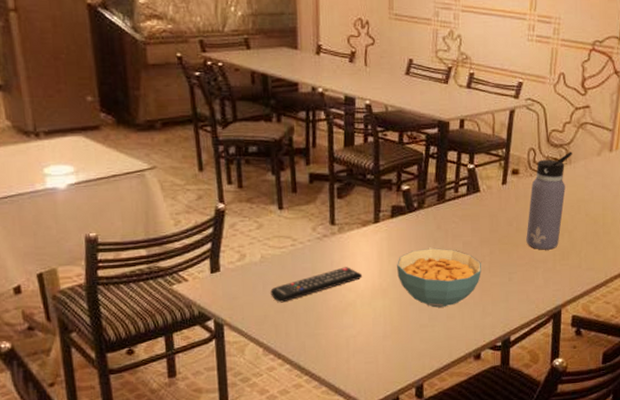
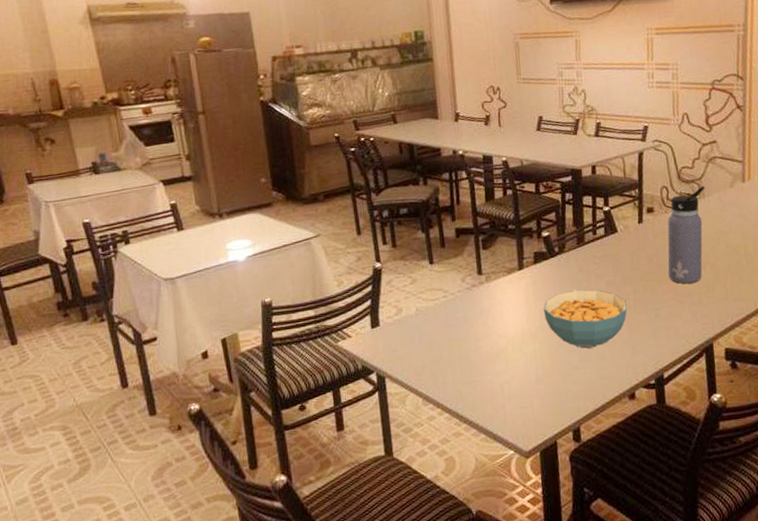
remote control: present [270,267,363,303] -> none [426,314,512,353]

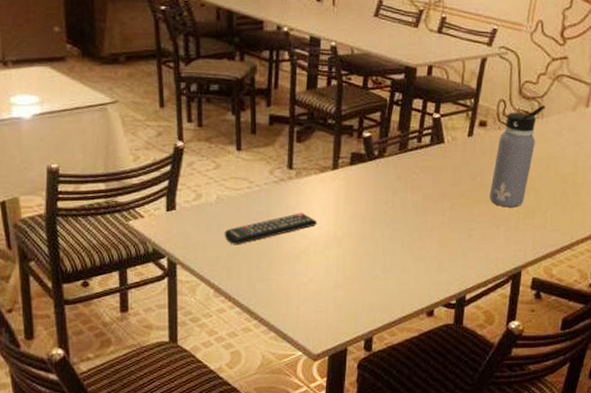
remote control: none [426,314,512,353] -> present [224,213,318,245]
cereal bowl: present [543,290,627,349] -> none [353,199,440,260]

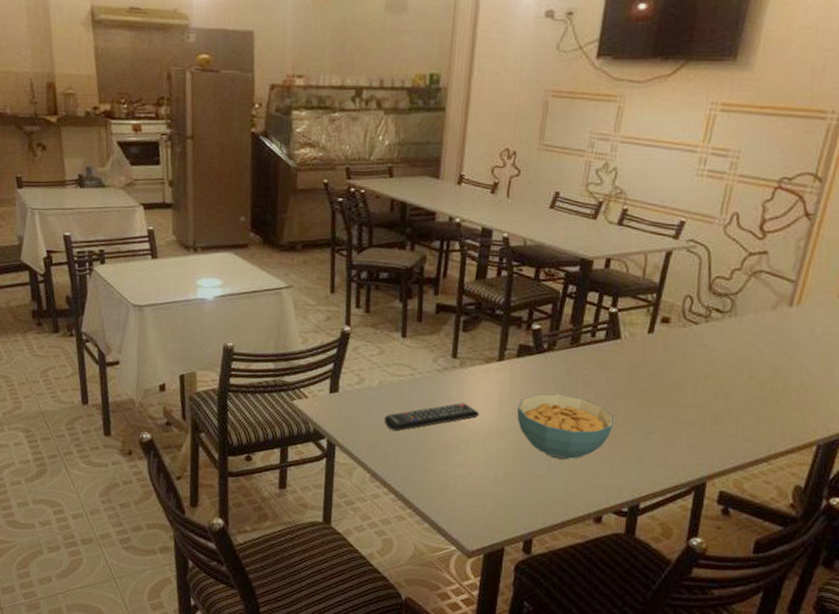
cereal bowl: none [353,199,440,260] -> present [517,394,614,460]
water bottle: present [489,105,545,208] -> none [670,302,740,412]

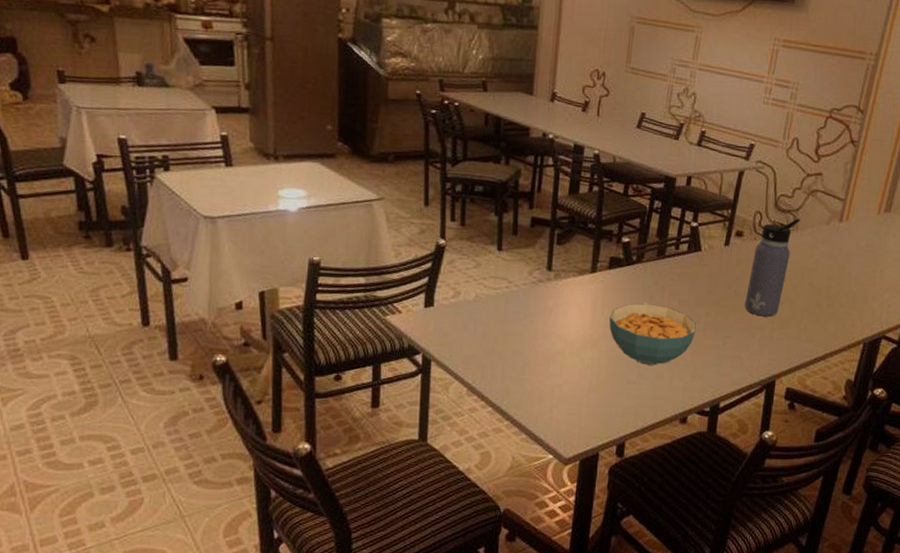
remote control: present [384,403,480,431] -> none [481,314,574,344]
water bottle: none [670,302,740,412] -> present [744,218,800,317]

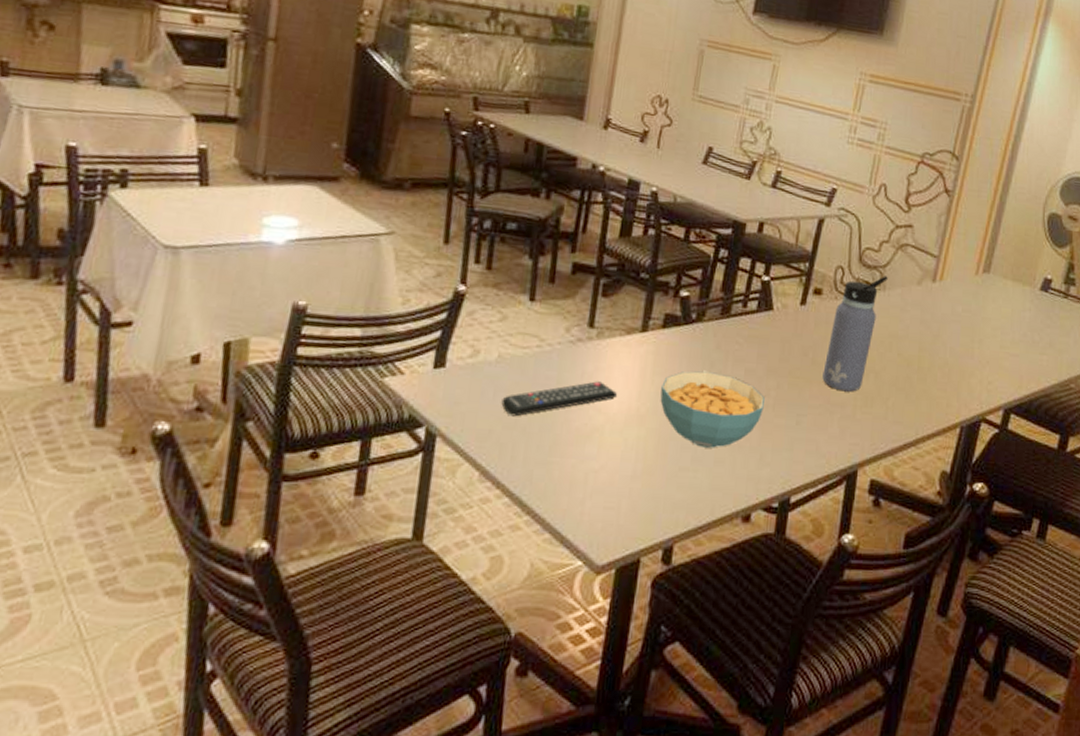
remote control: none [481,314,574,344] -> present [501,381,618,417]

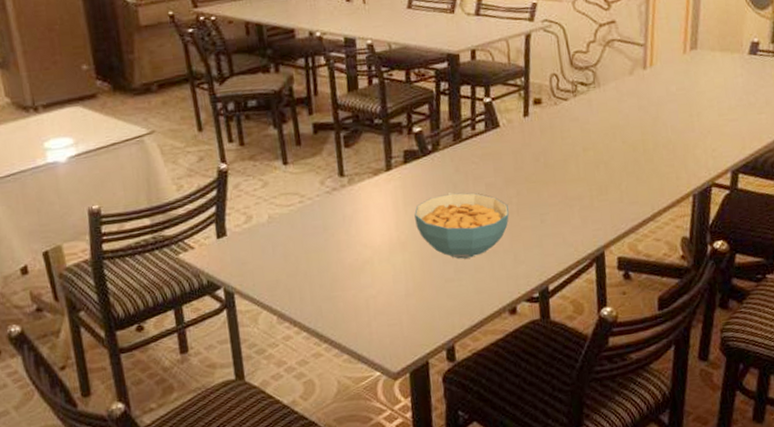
remote control: present [501,381,618,417] -> none [280,221,379,266]
water bottle: present [822,276,888,392] -> none [556,73,601,186]

